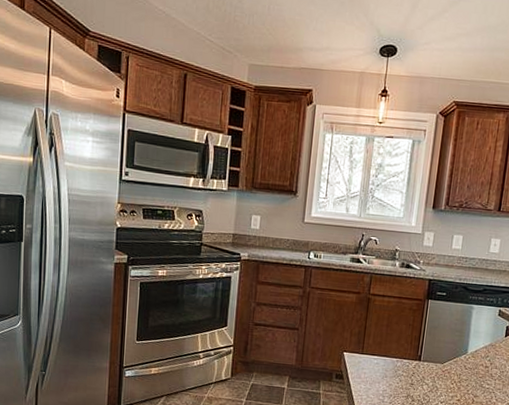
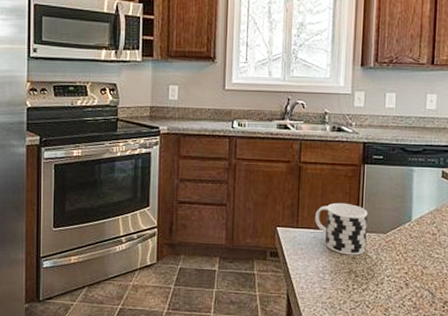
cup: none [379,333,428,382] -> present [315,202,368,256]

